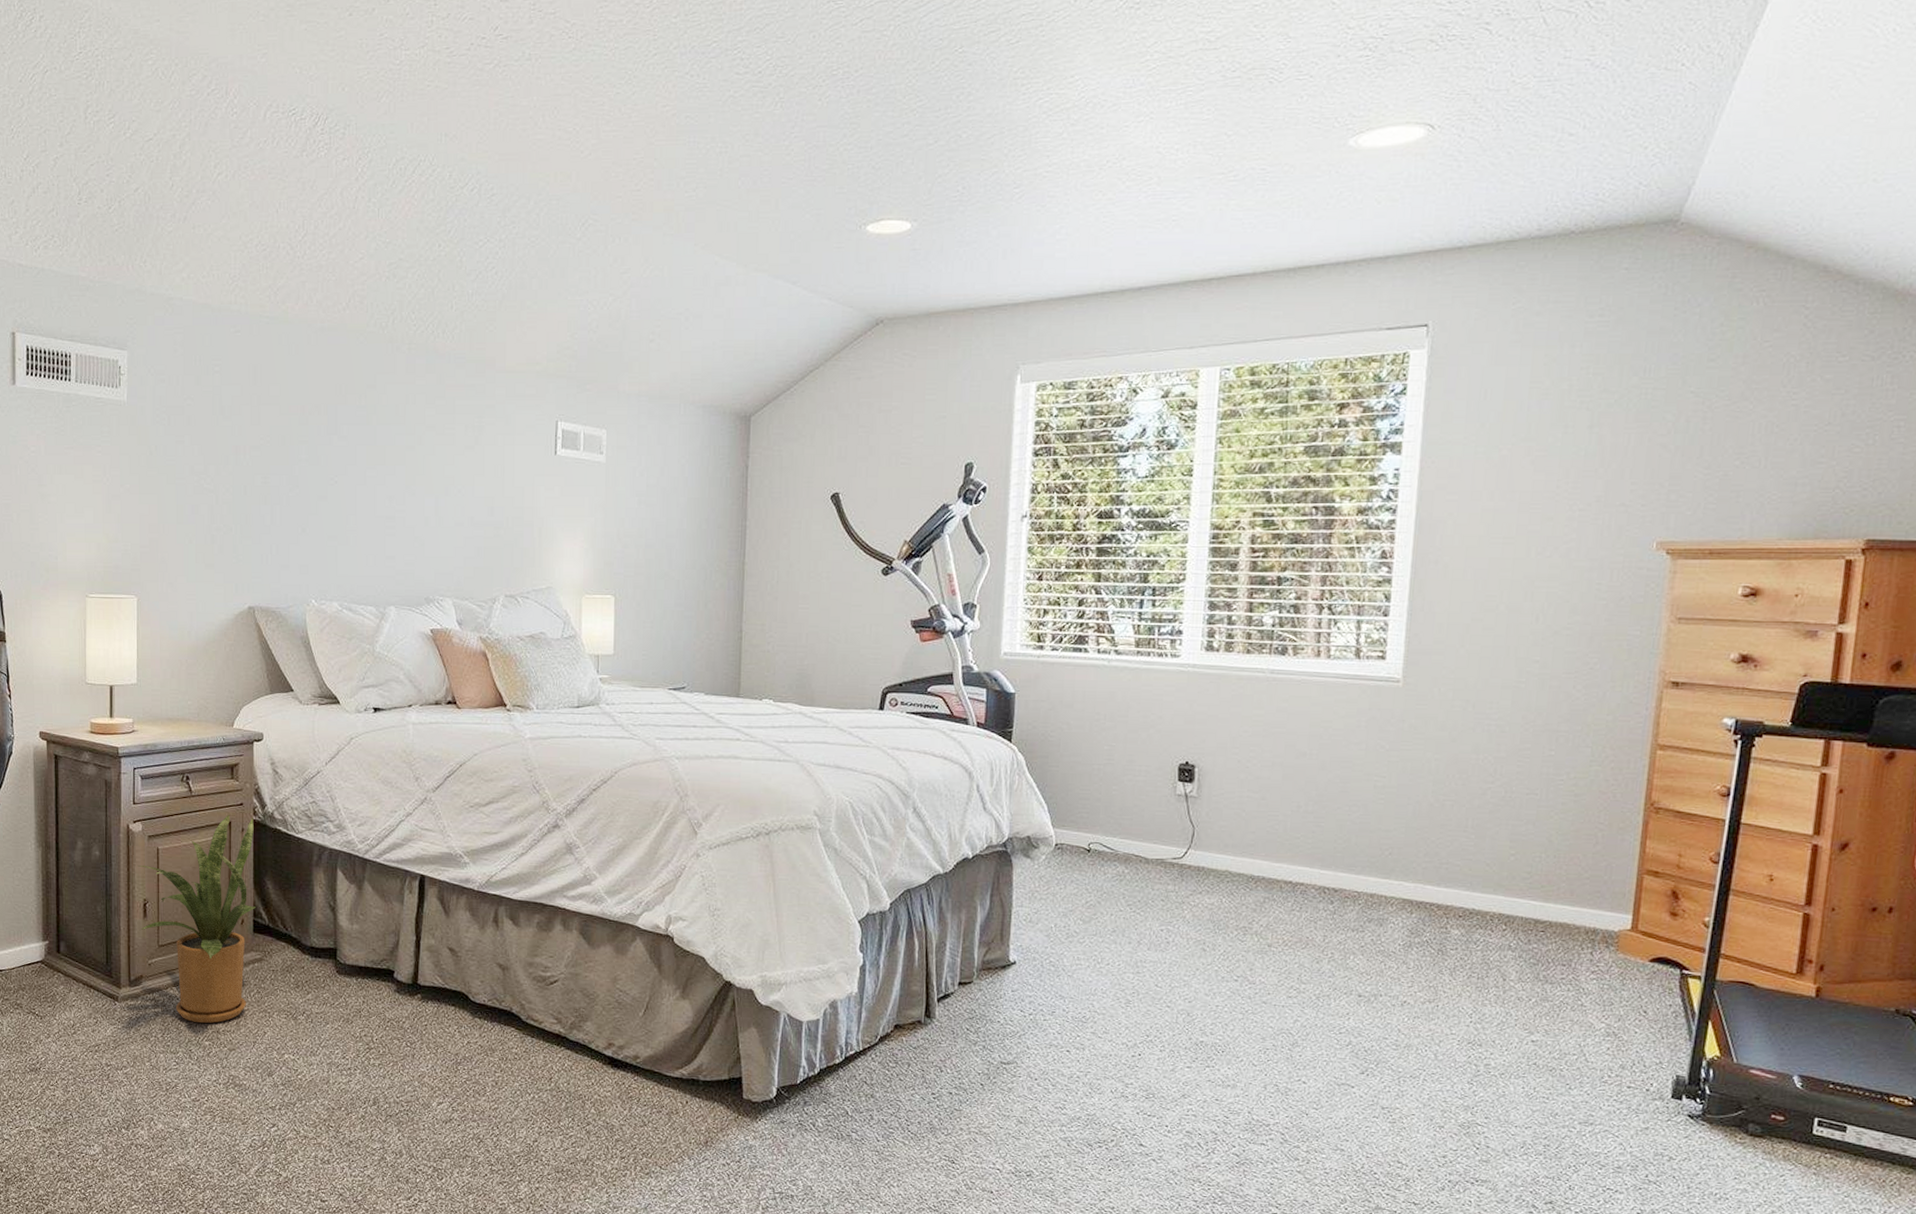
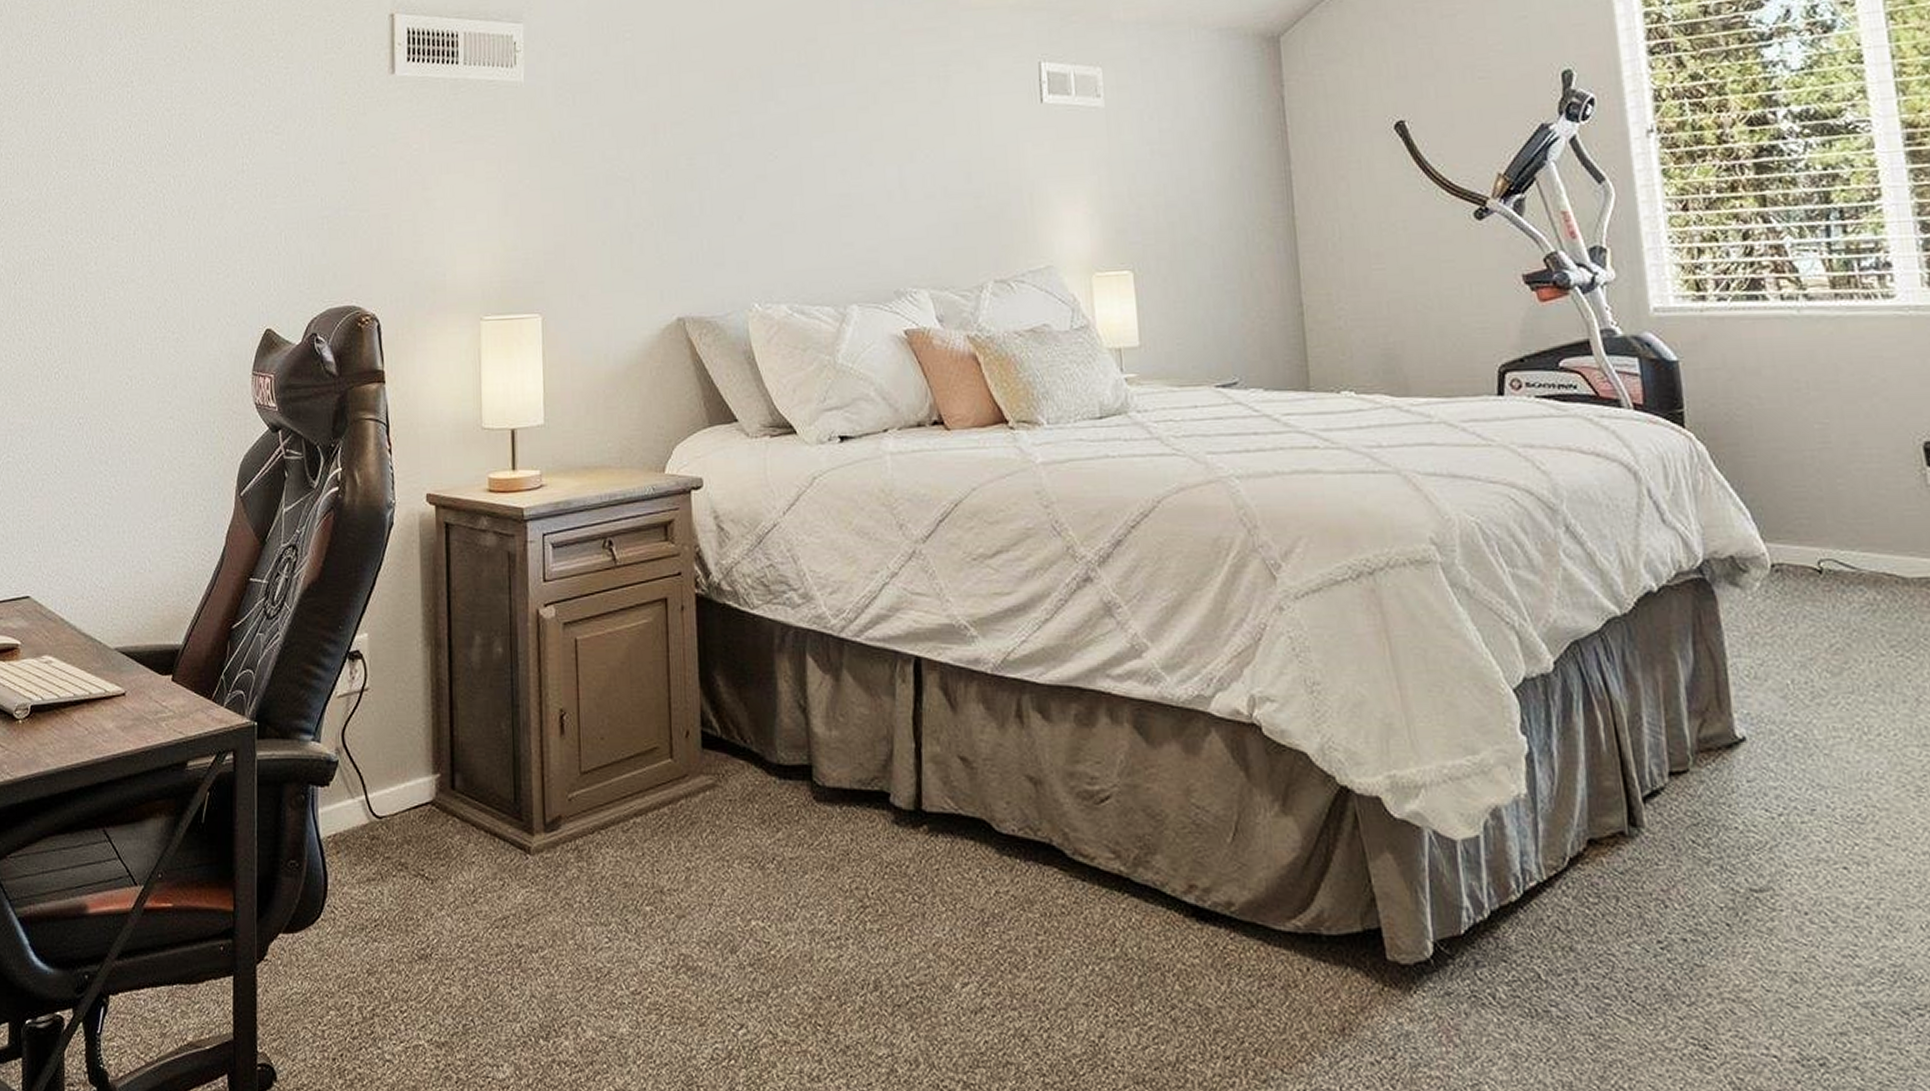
house plant: present [137,815,257,1024] -> none [550,589,705,881]

